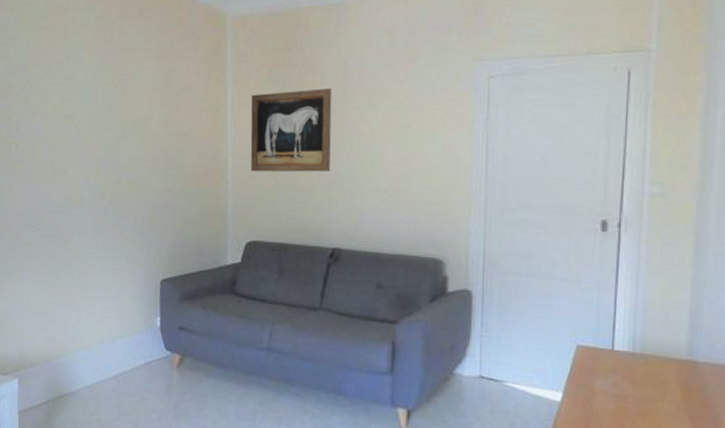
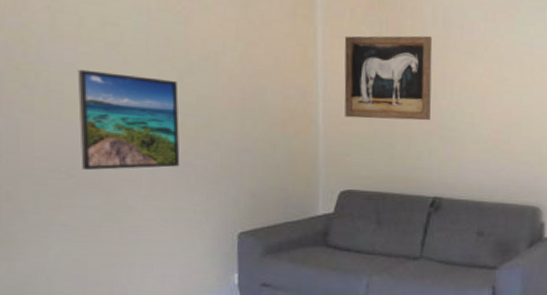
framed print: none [43,139,116,225] -> present [77,69,180,171]

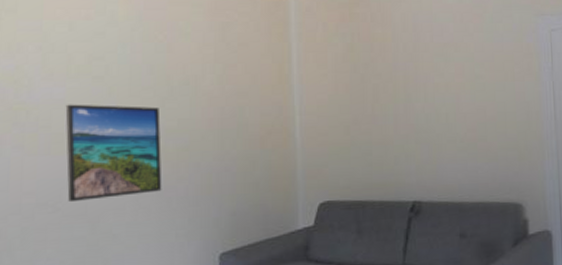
wall art: present [344,35,433,121] -> none [318,43,405,129]

